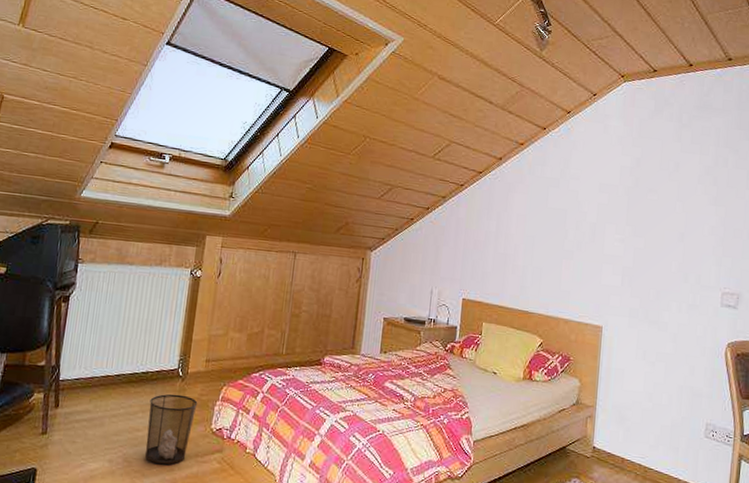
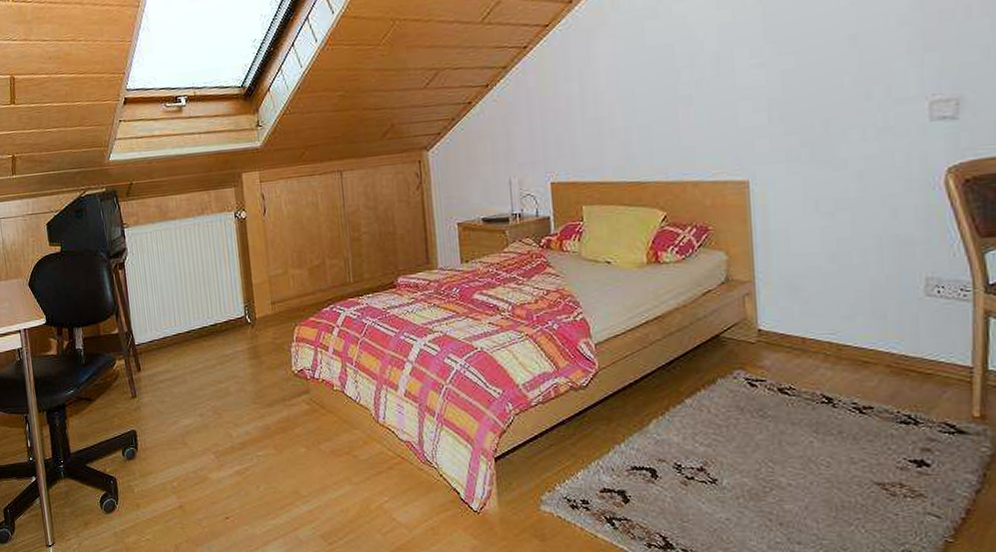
waste bin: present [145,393,198,466] -> none [225,341,273,413]

